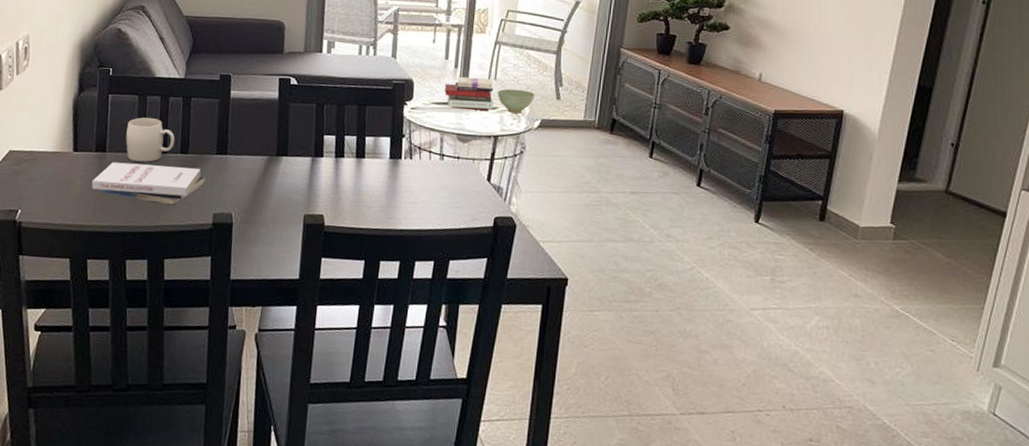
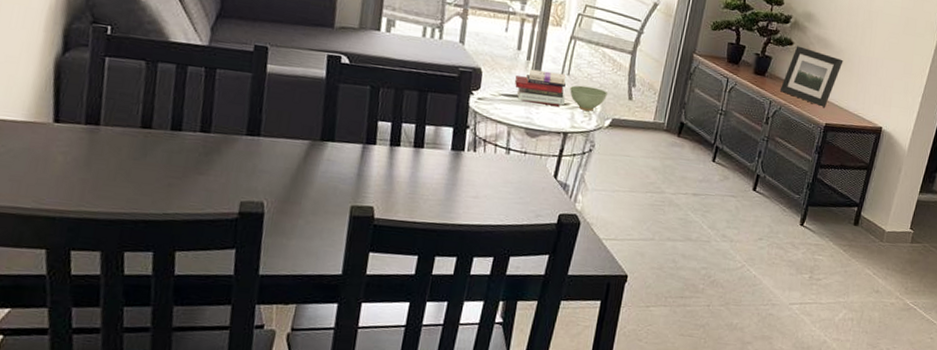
books: present [91,162,206,205] -> none [78,137,232,190]
mug: present [125,117,175,162] -> none [127,87,194,140]
picture frame: none [718,30,790,93] -> present [779,46,843,107]

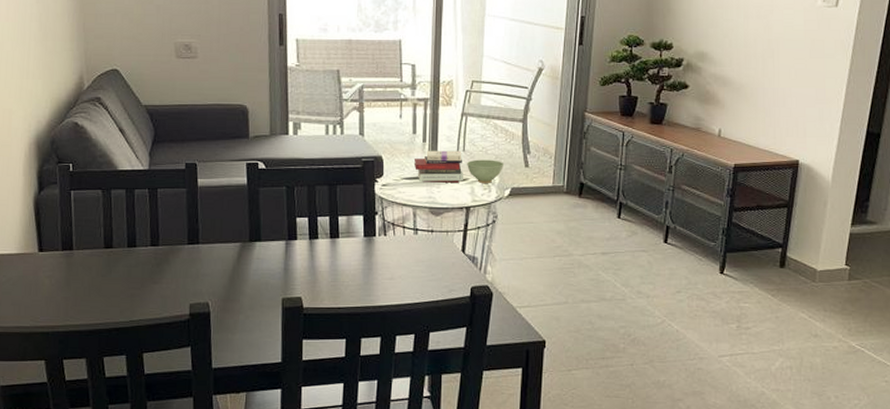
picture frame: present [779,46,843,107] -> none [680,88,746,148]

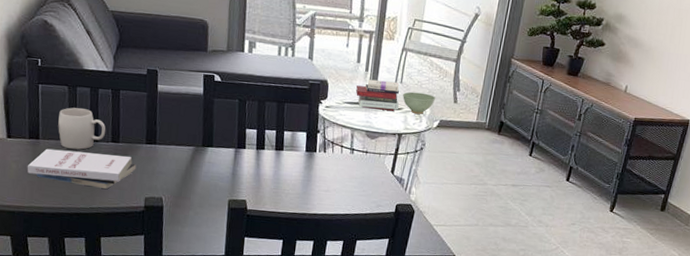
books: none [60,259,179,298] -> present [27,148,137,189]
mug: none [92,212,144,257] -> present [58,107,106,150]

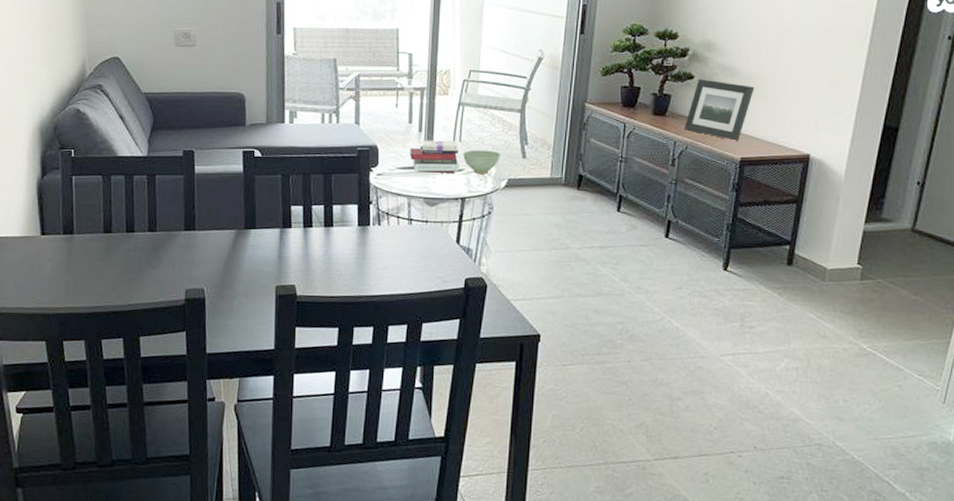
books: present [27,148,137,189] -> none [61,243,175,283]
mug: present [58,107,106,150] -> none [92,198,142,242]
picture frame: none [591,46,653,103] -> present [684,79,755,141]

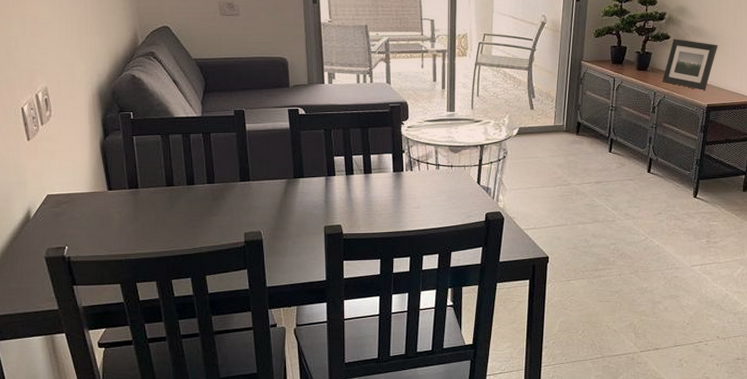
books: present [409,140,459,173] -> none [434,96,478,124]
bowl: present [462,150,502,174] -> none [480,103,513,124]

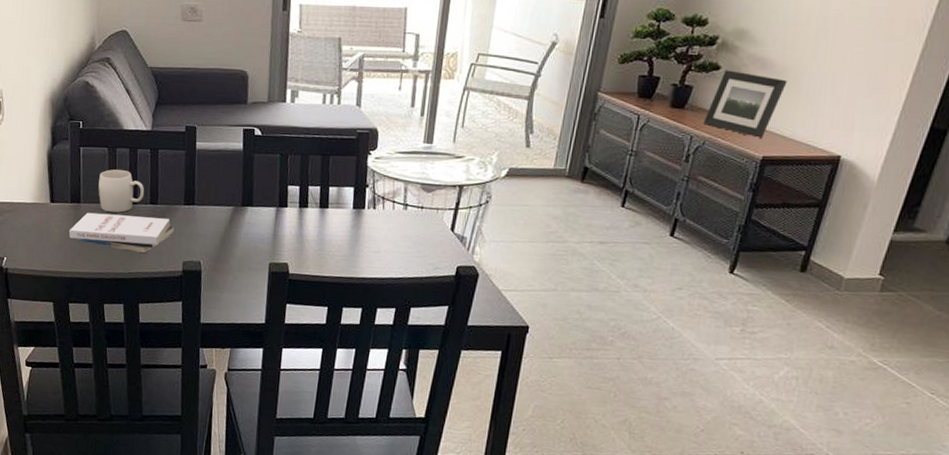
books: none [129,195,233,229] -> present [68,212,175,253]
mug: none [155,155,201,194] -> present [98,169,145,213]

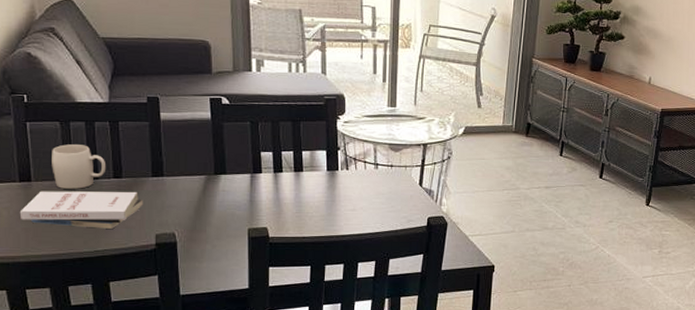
picture frame: present [703,70,788,138] -> none [615,39,673,94]

